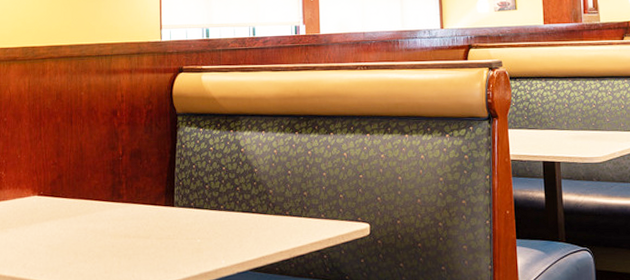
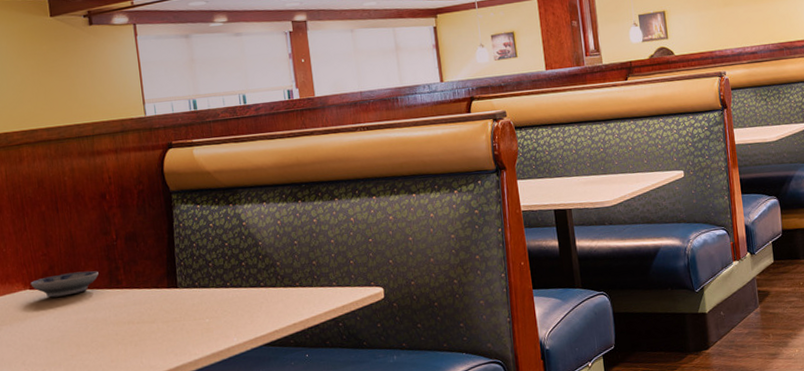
bowl: none [39,183,102,205] -> present [30,271,99,298]

